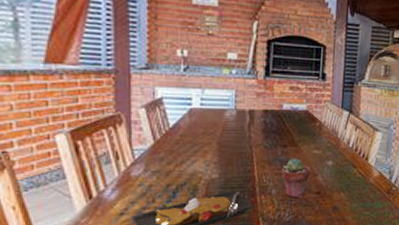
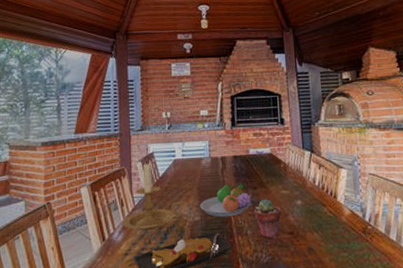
candle holder: none [116,108,198,188] -> present [122,161,183,231]
fruit bowl: none [218,141,280,176] -> present [199,184,252,218]

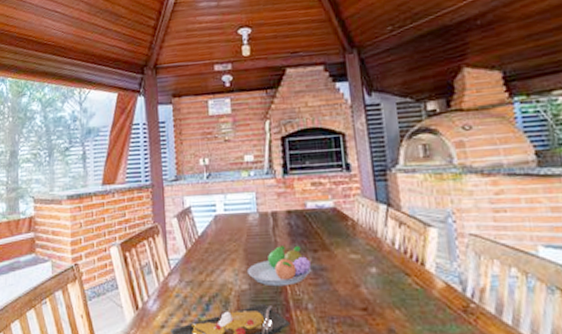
candle holder: present [122,161,183,231] -> none [157,217,227,299]
potted succulent: present [254,199,281,239] -> none [315,265,351,316]

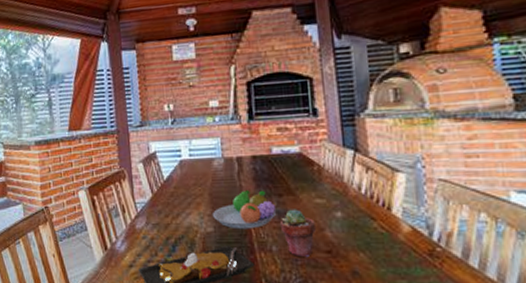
potted succulent: none [315,265,351,316] -> present [280,209,316,258]

